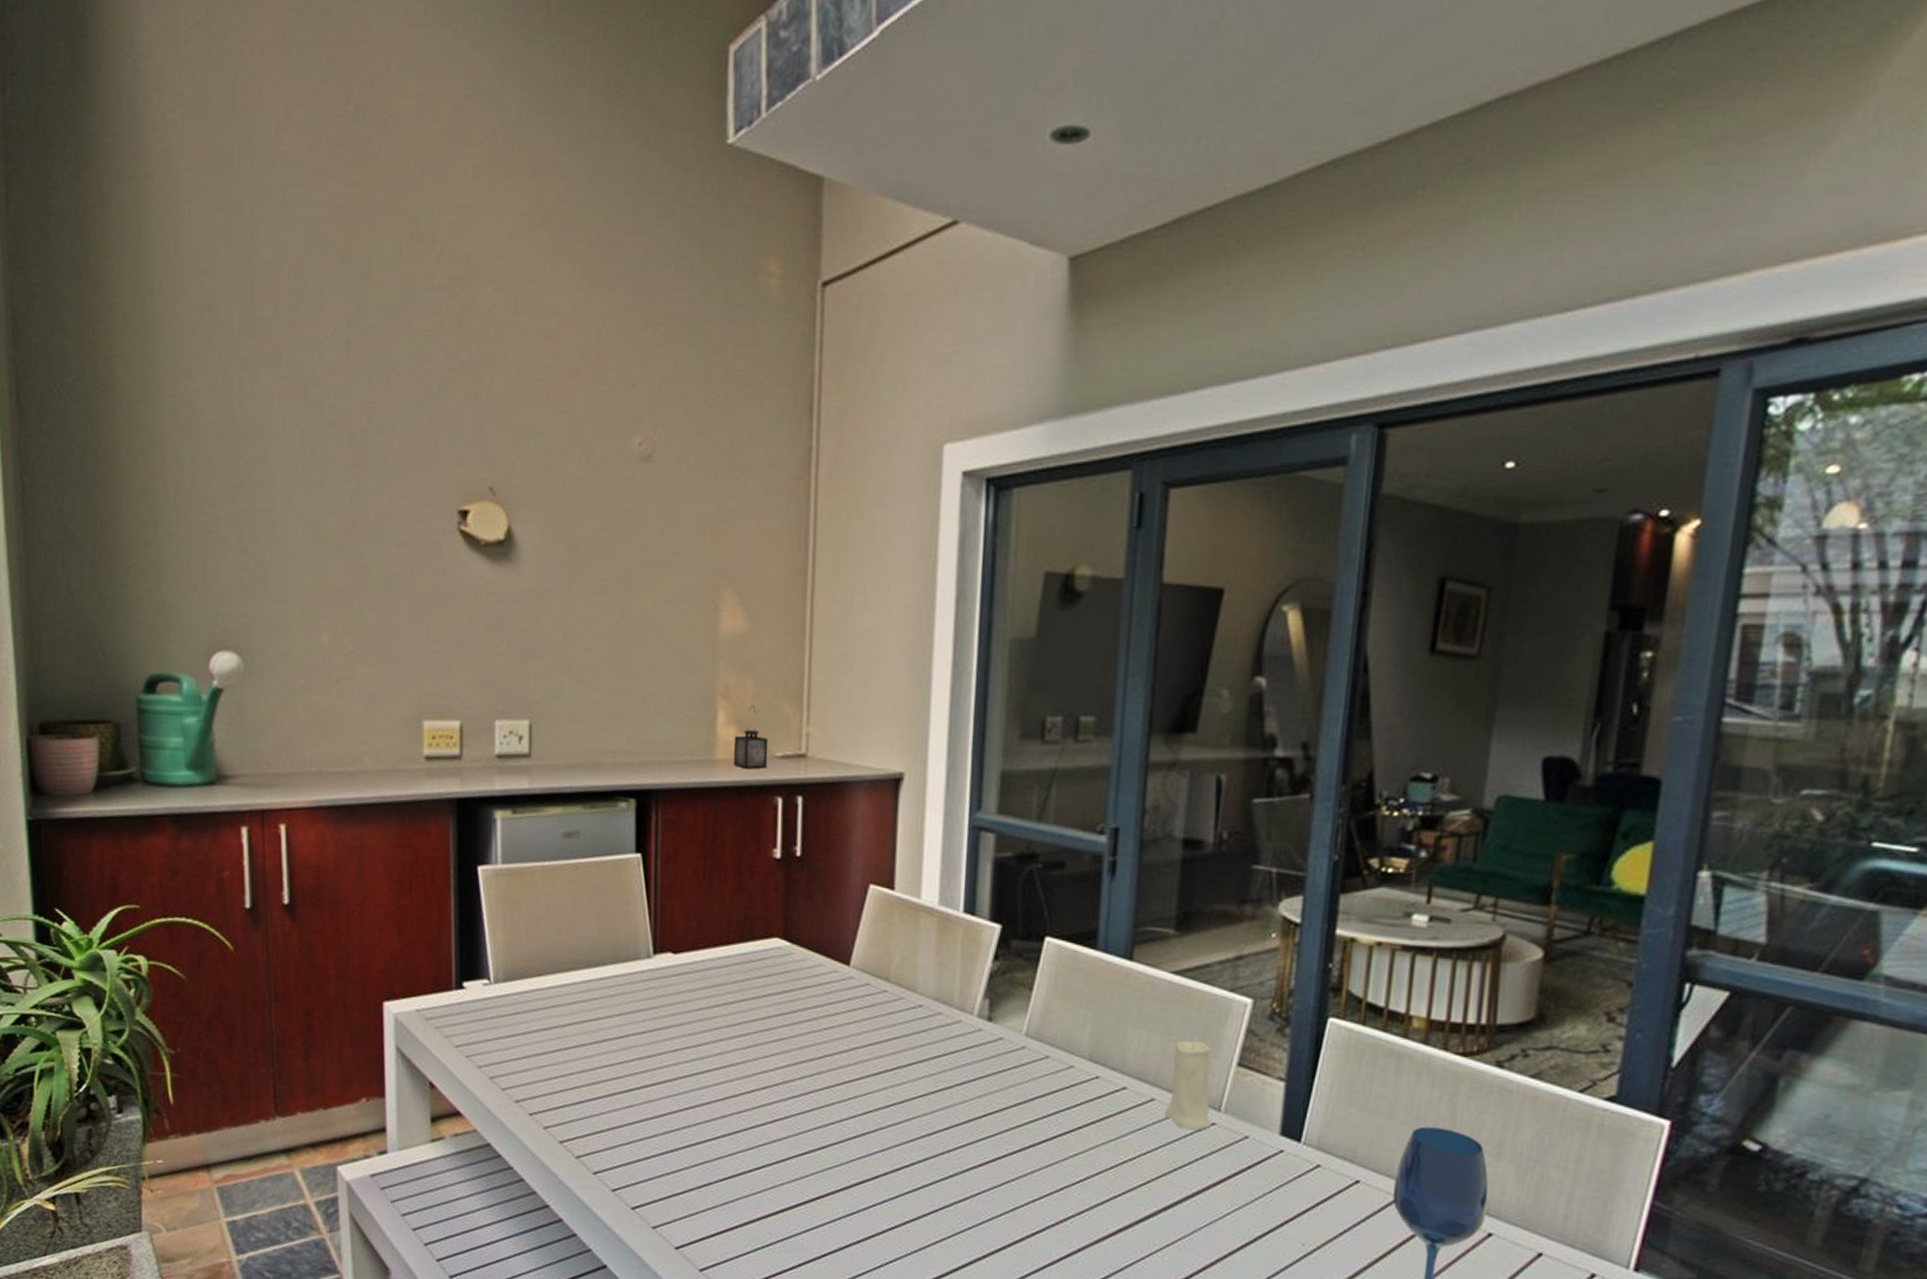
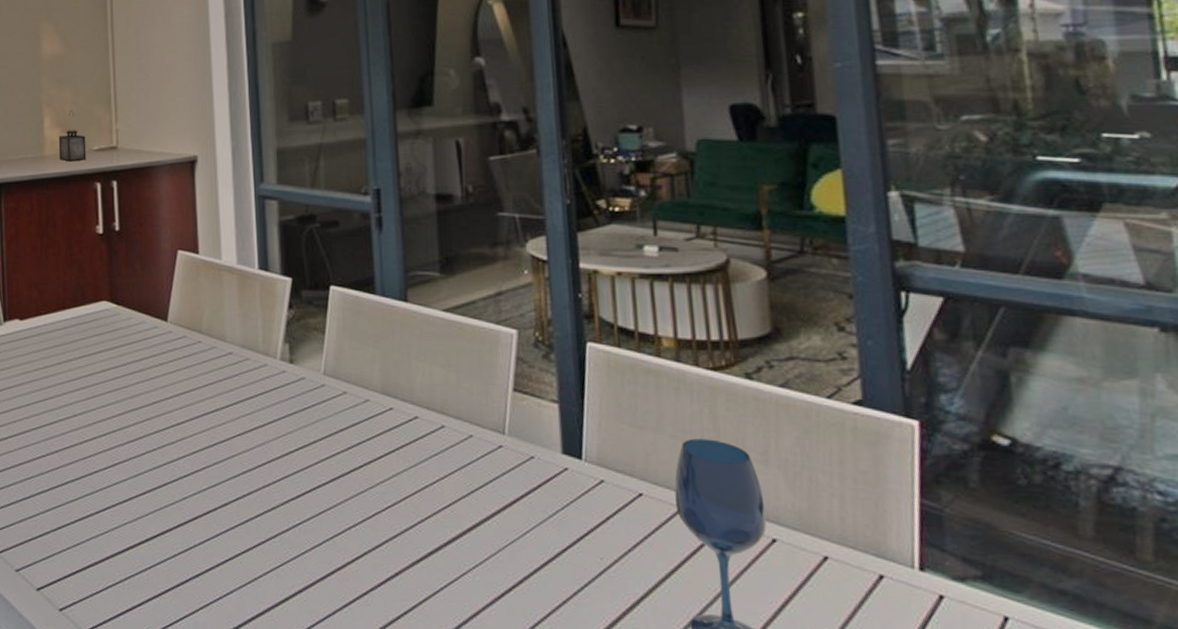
candle: present [1164,1036,1212,1131] -> none [455,366,499,454]

